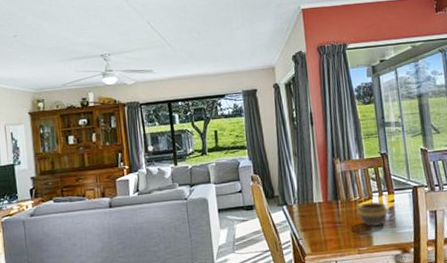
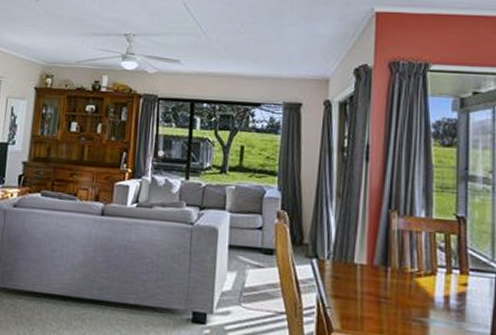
bowl: present [357,201,390,226] -> none [411,278,459,314]

